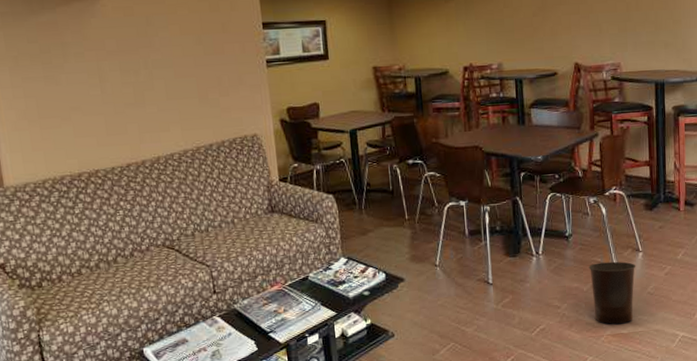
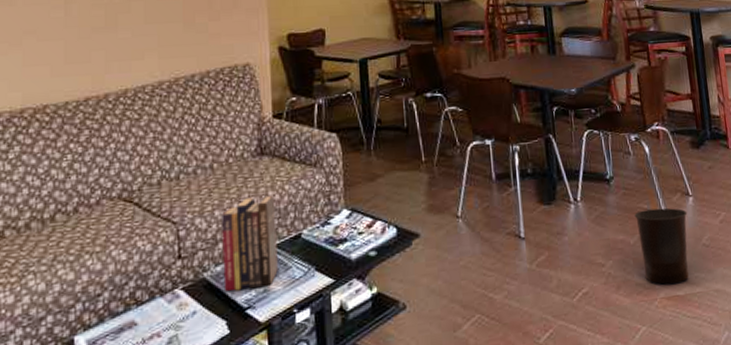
books: none [244,245,292,320] -> present [221,195,278,292]

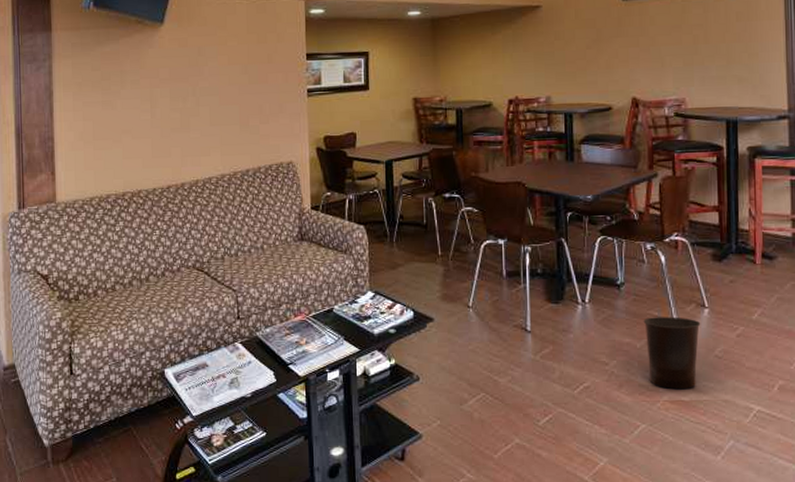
books: present [221,195,278,292] -> none [270,274,314,349]

